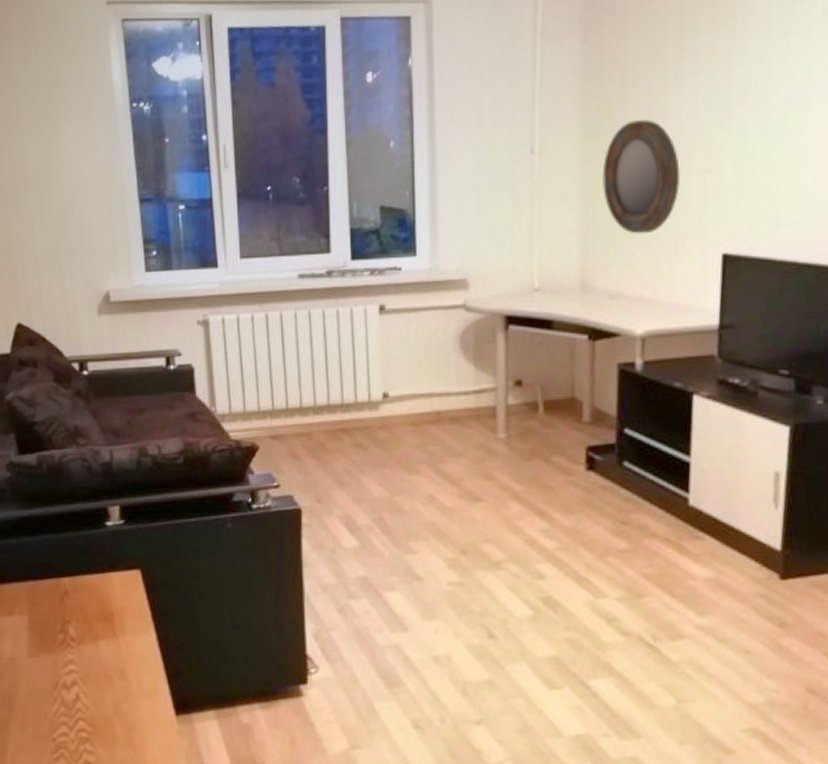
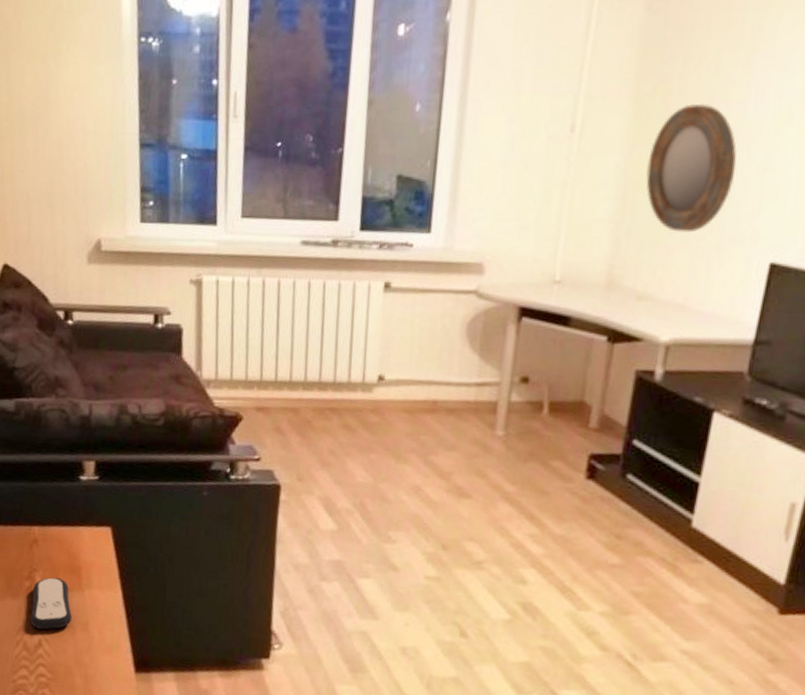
remote control: none [66,627,108,682] -> present [30,577,72,630]

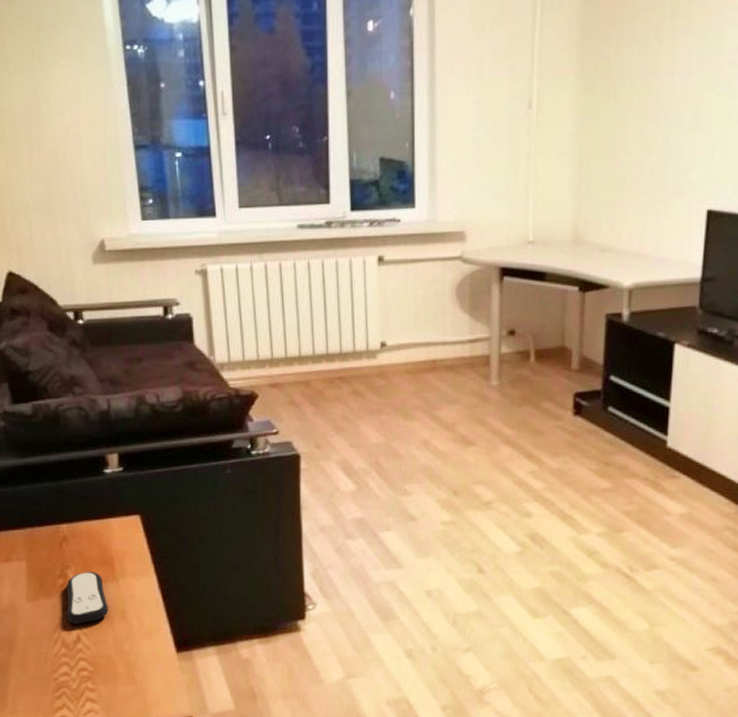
home mirror: present [646,103,737,233] -> none [597,76,671,190]

